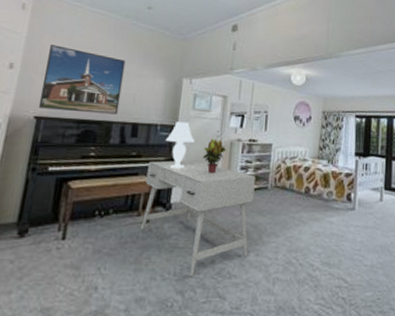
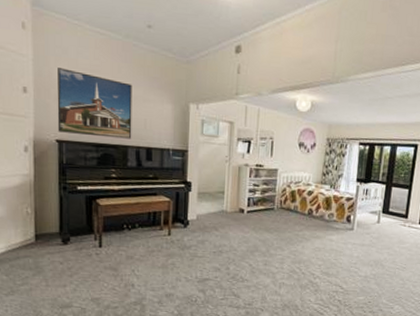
desk: present [140,160,255,277] -> none [163,182,263,280]
table lamp: present [165,121,194,169] -> none [178,146,205,191]
potted plant: present [202,138,227,174] -> none [213,163,236,195]

